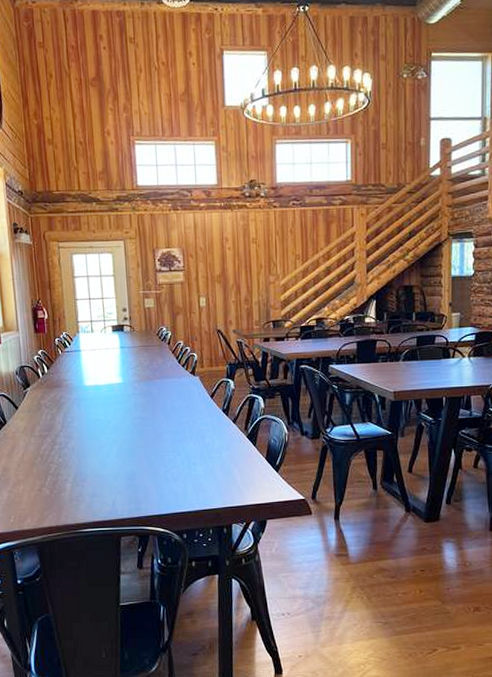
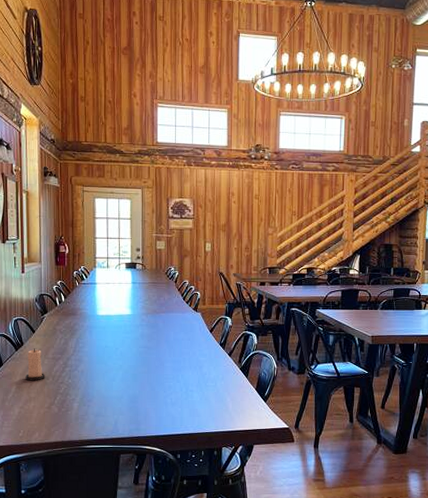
candle: none [11,426,33,462] -> present [25,348,45,381]

